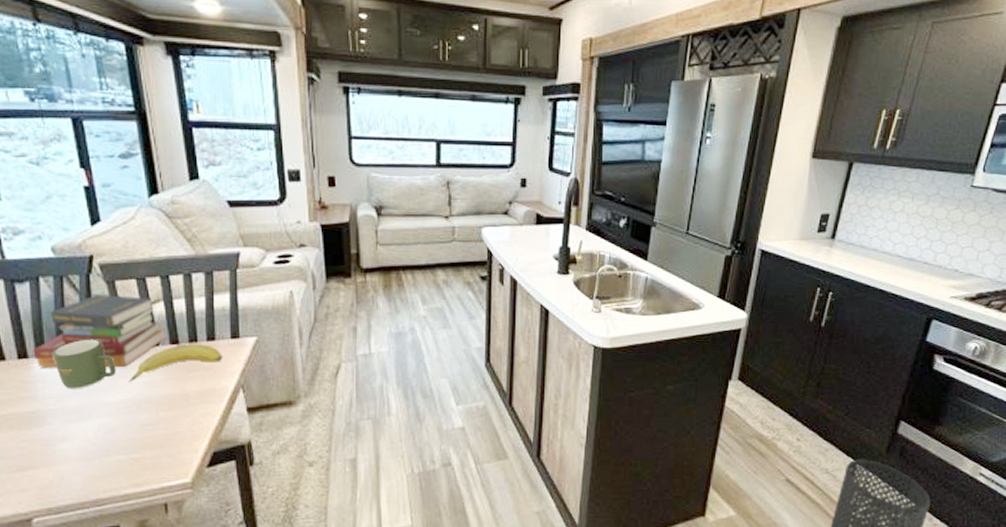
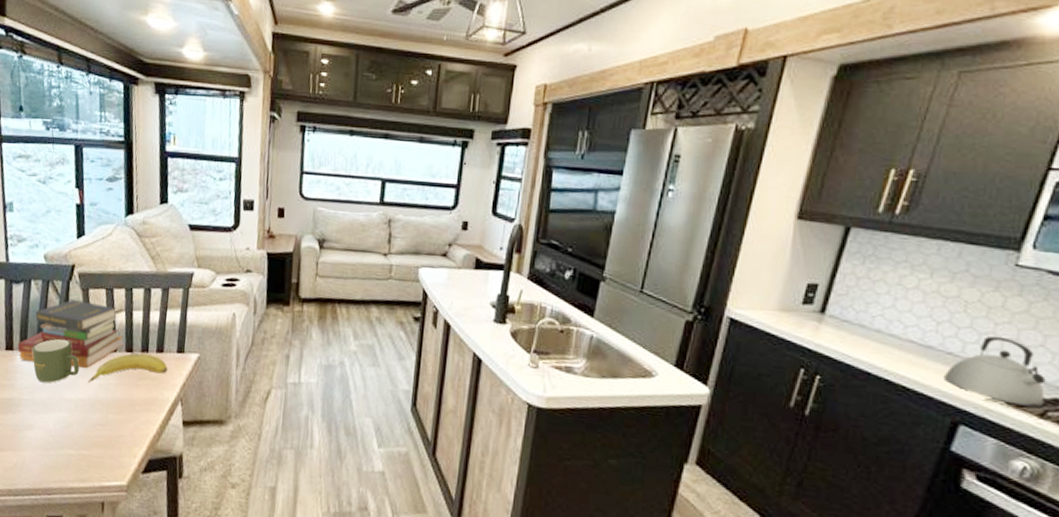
kettle: none [921,245,991,299] -> present [943,335,1046,408]

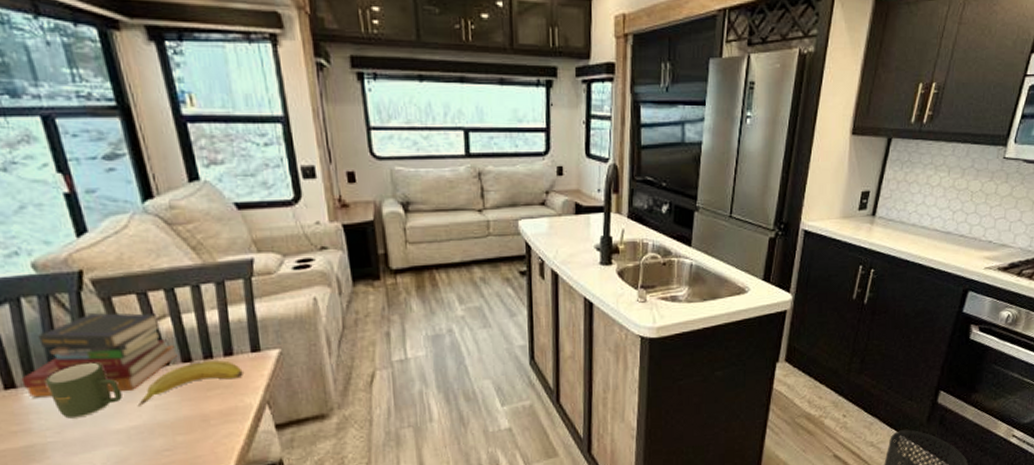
kettle: present [943,335,1046,408] -> none [958,217,1022,269]

